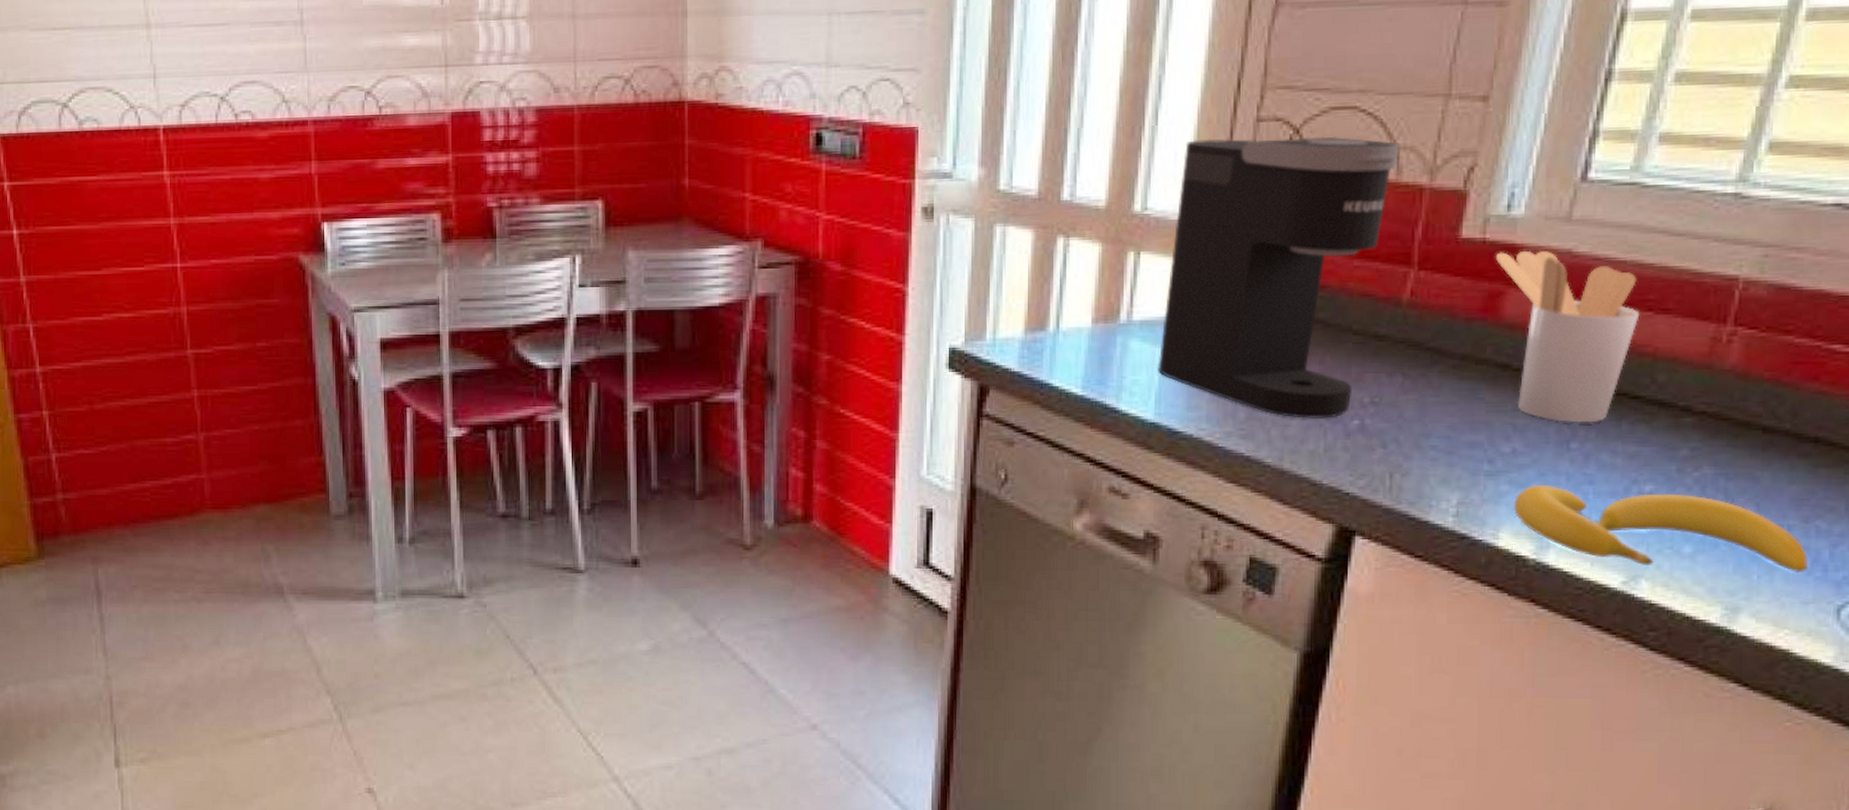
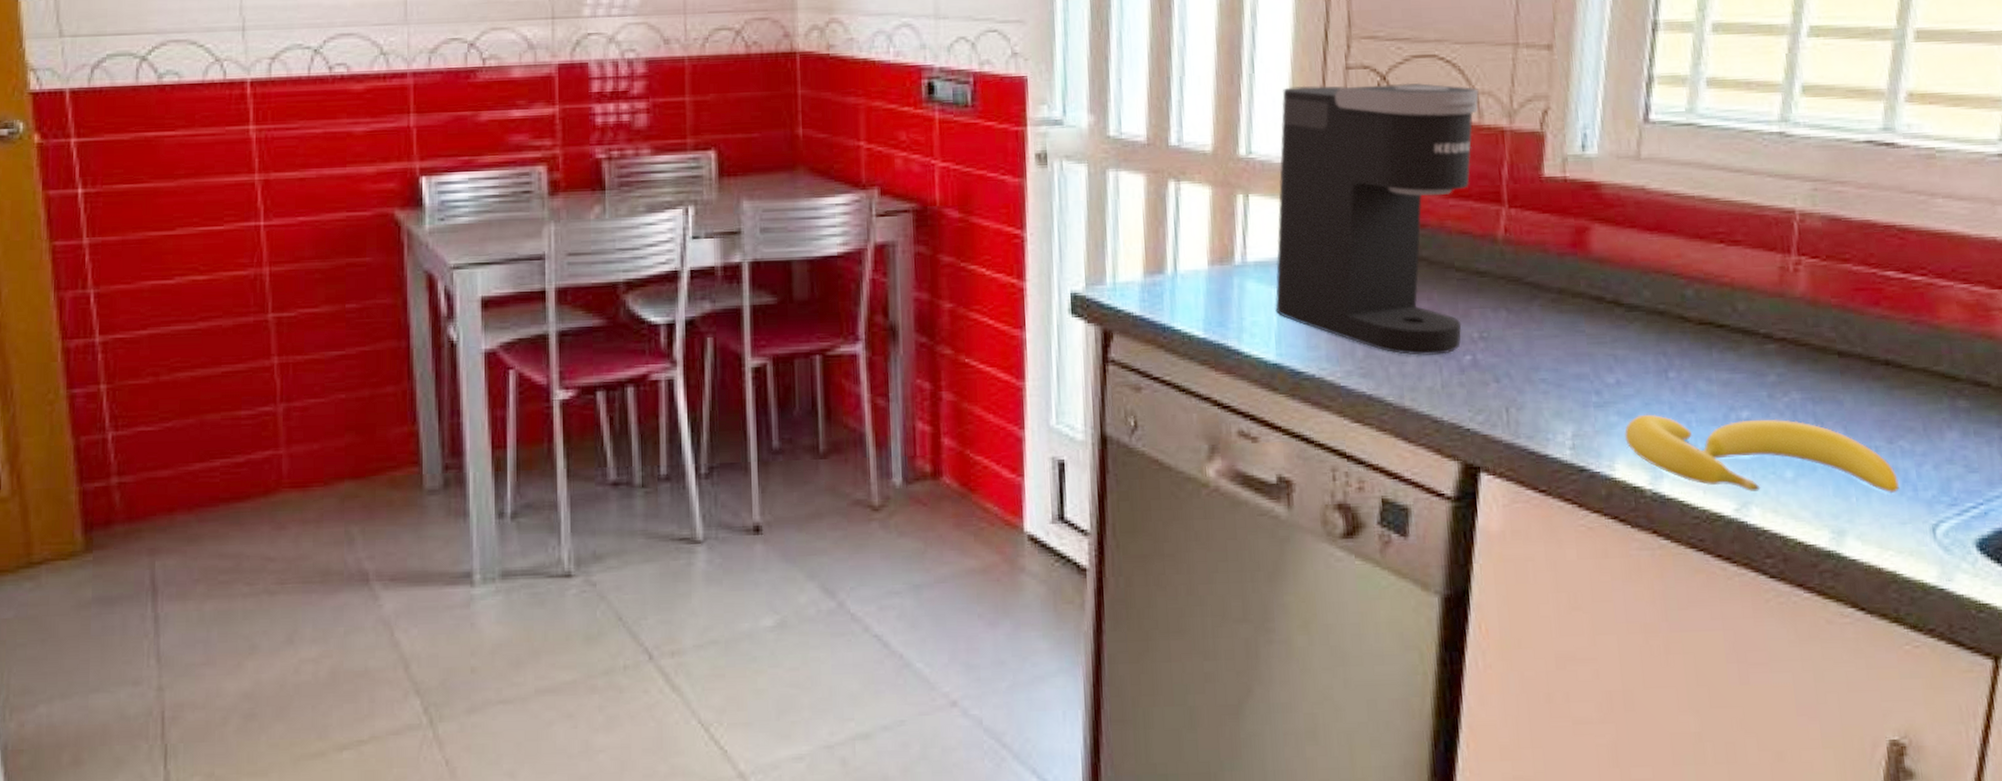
utensil holder: present [1495,250,1640,423] -> none [1576,187,1714,352]

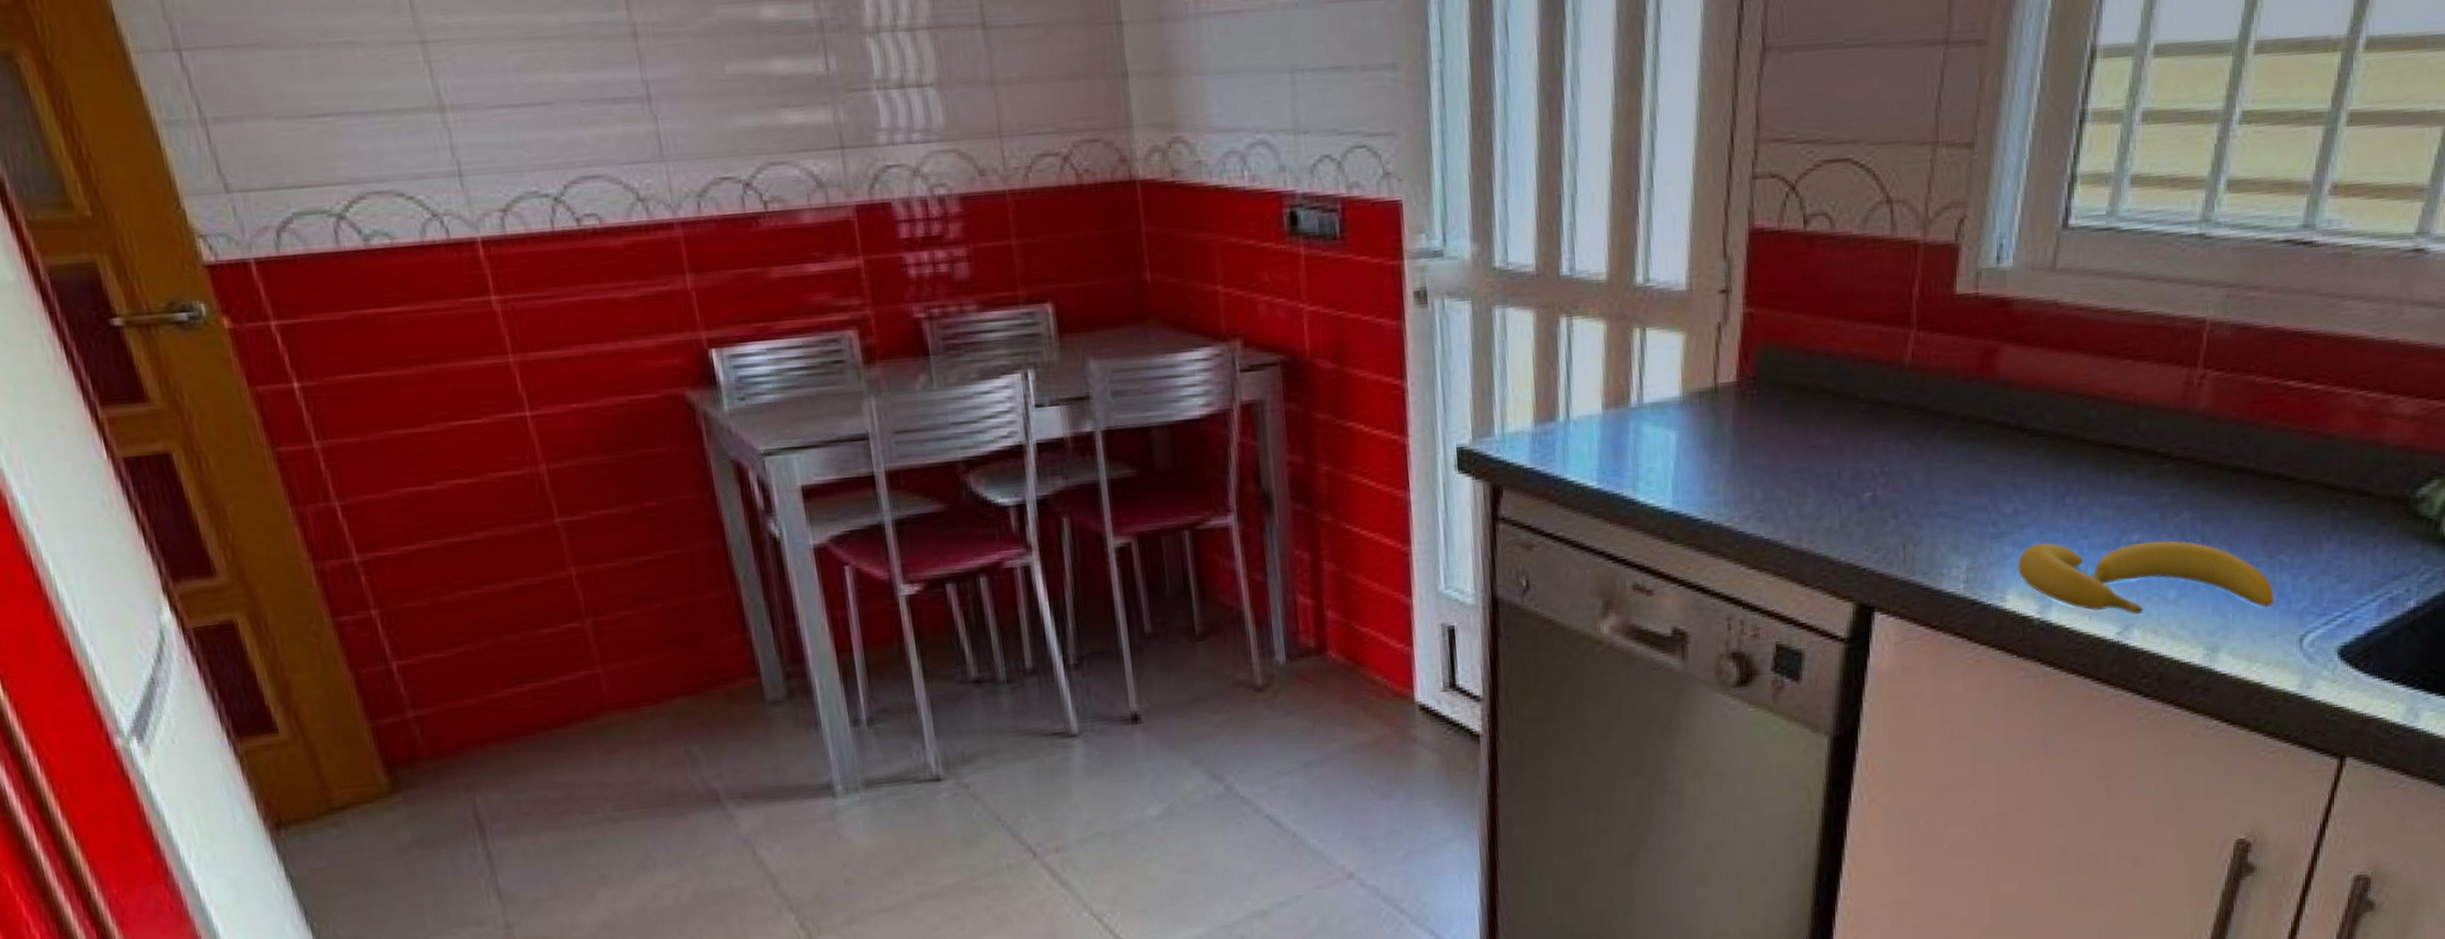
coffee maker: present [1275,82,1479,355] -> none [1672,191,1893,495]

